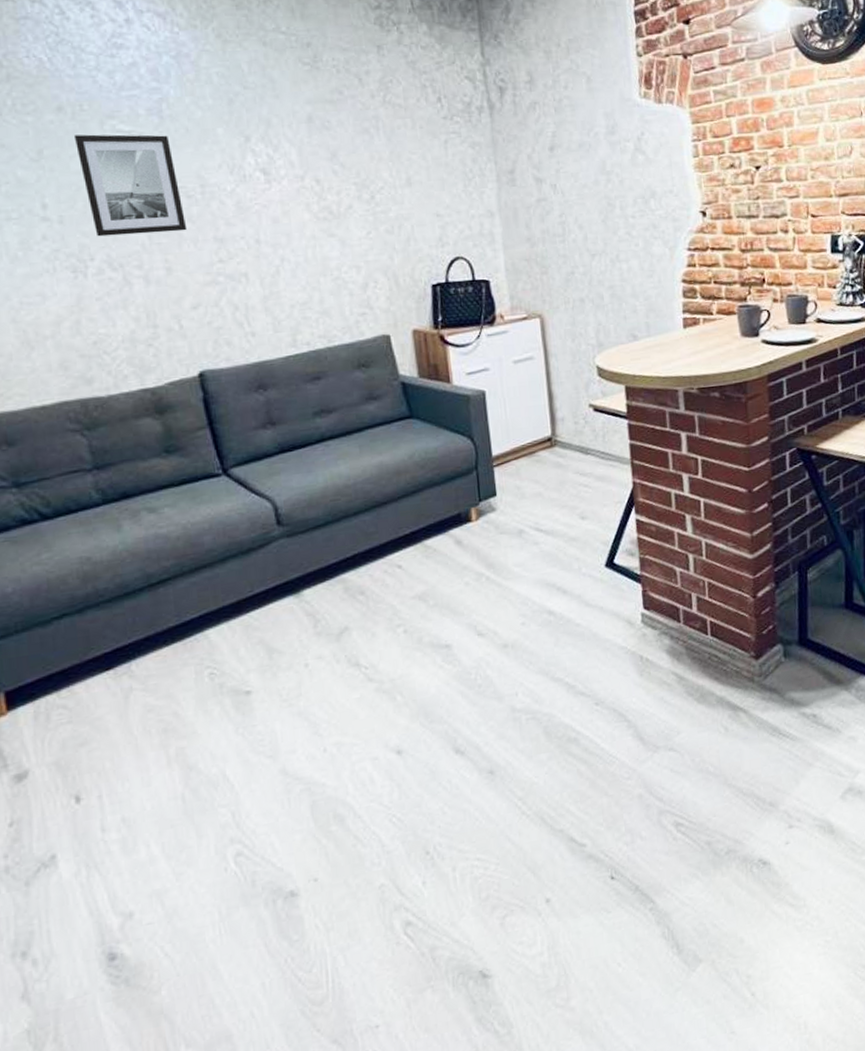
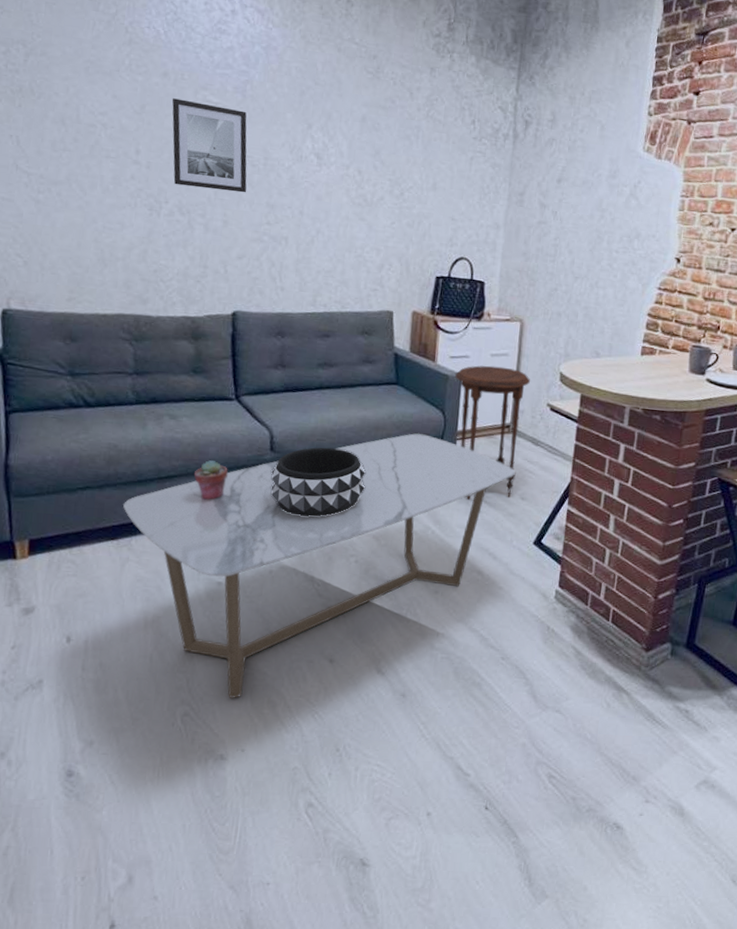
coffee table: none [112,468,568,824] -> present [123,433,515,699]
potted succulent: none [190,551,233,599] -> present [193,460,228,500]
decorative bowl: none [283,505,399,594] -> present [270,447,366,517]
side table: none [477,372,570,533] -> present [455,365,531,500]

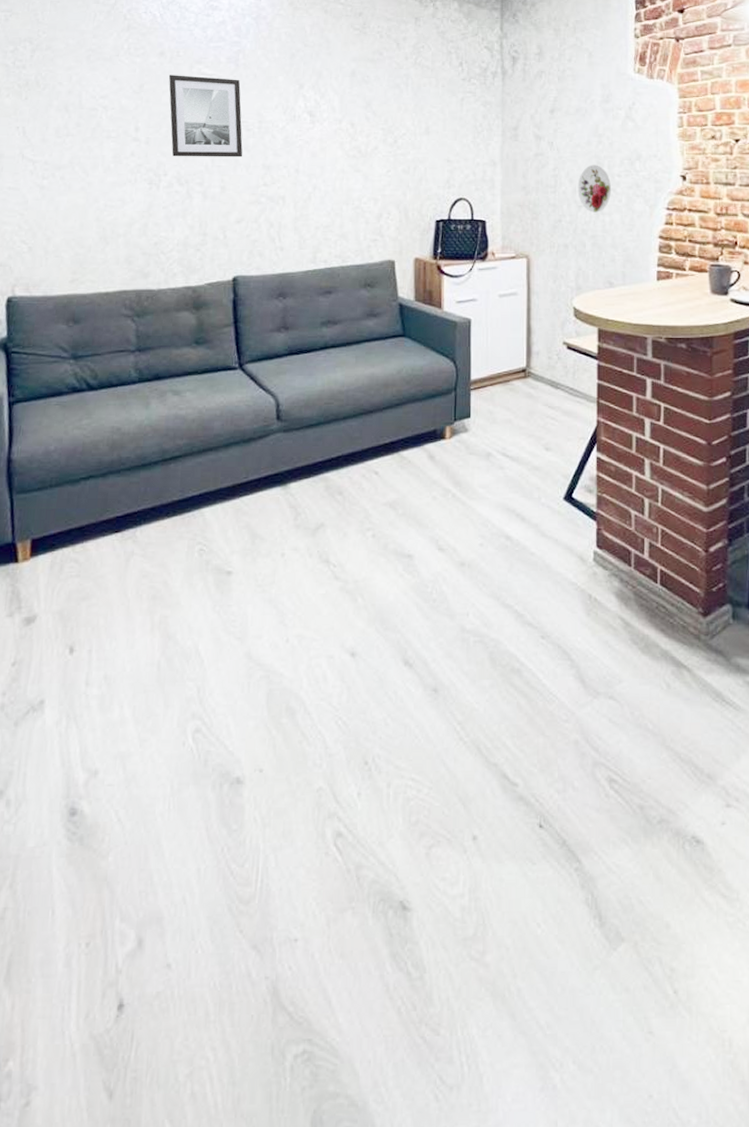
coffee table: present [123,433,515,699] -> none [127,387,536,709]
potted succulent: present [193,460,228,500] -> none [198,436,234,480]
decorative bowl: present [270,447,366,517] -> none [278,411,379,489]
side table: present [455,365,531,500] -> none [464,307,544,455]
decorative plate: none [575,238,609,285] -> present [577,165,611,213]

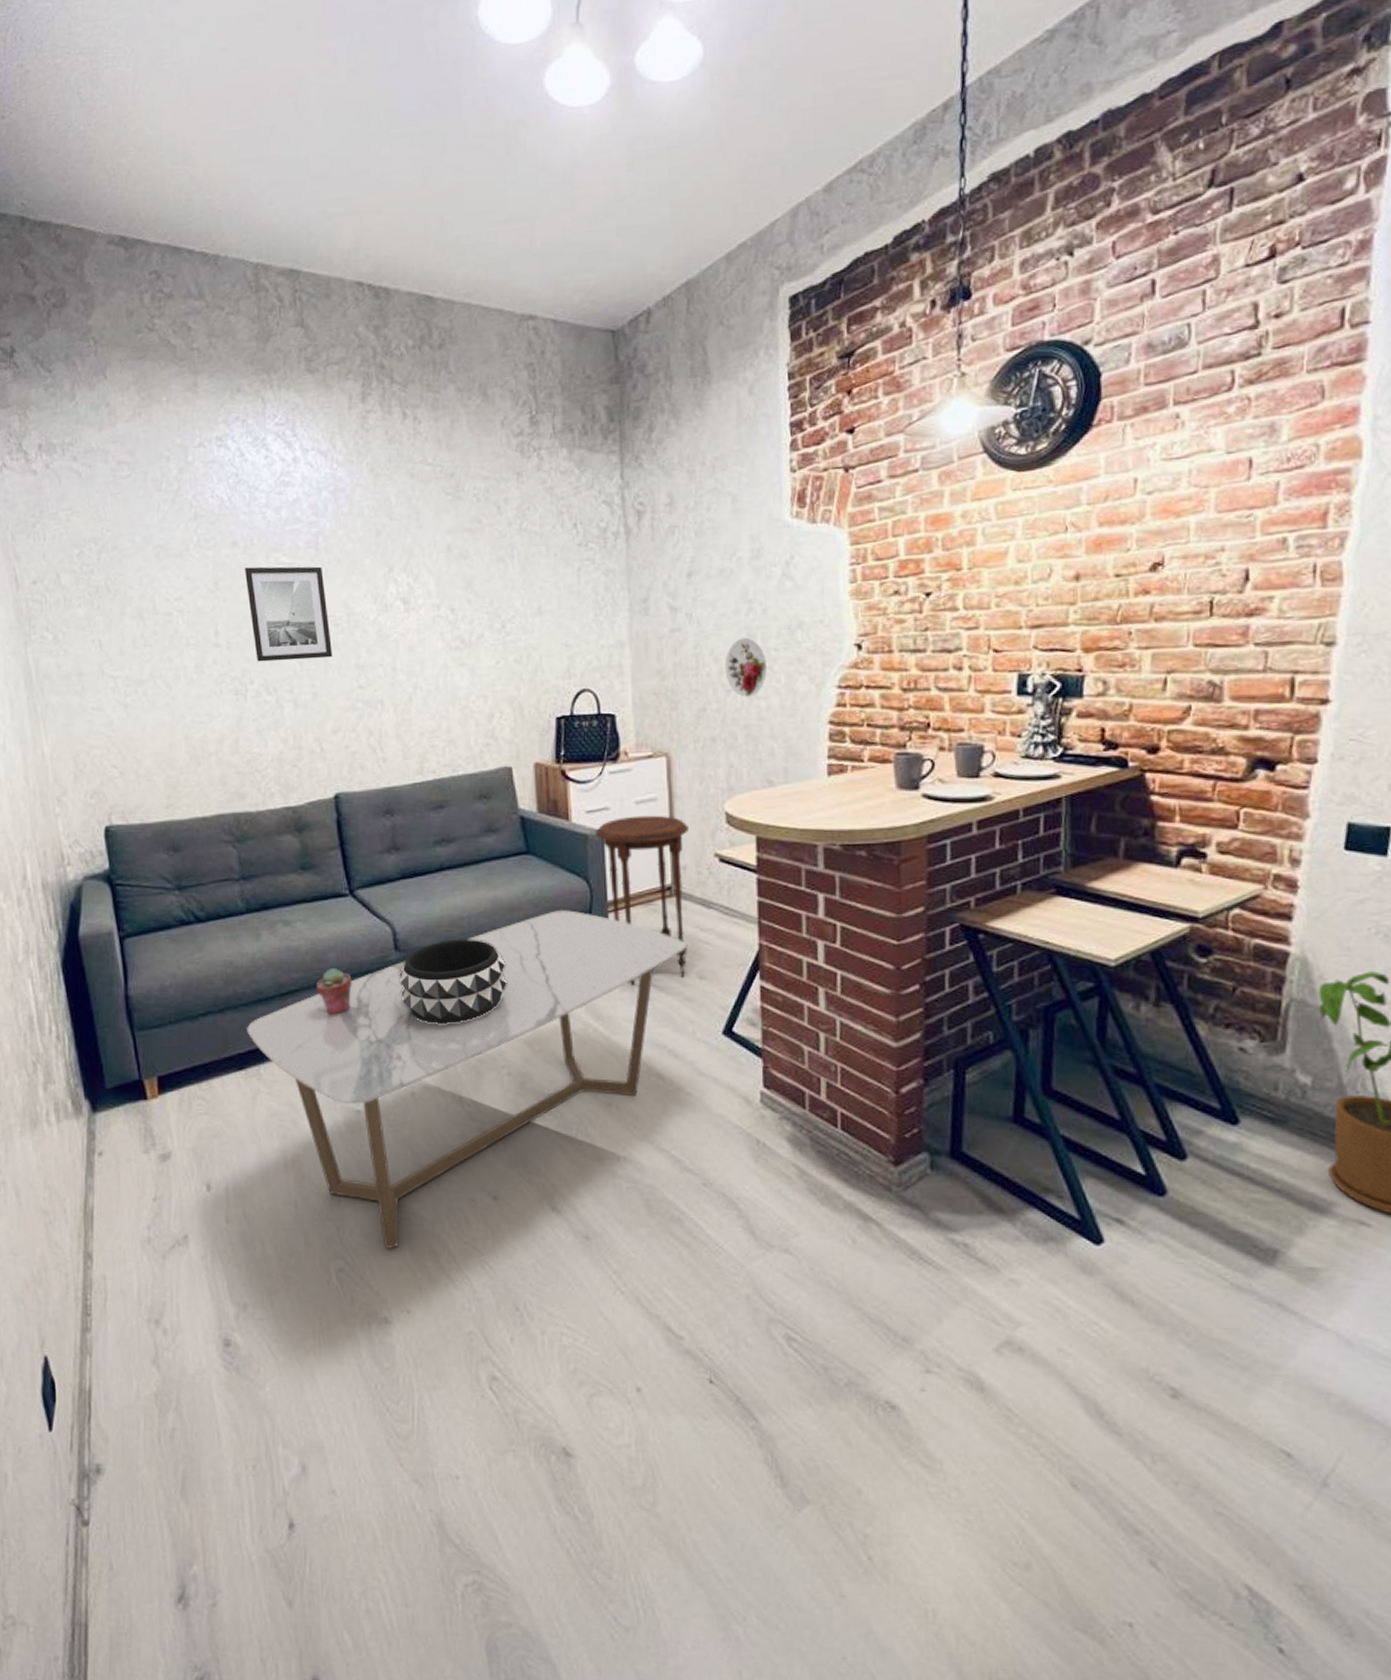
coffee table: none [127,387,536,709] -> present [247,910,686,1250]
potted succulent: none [198,436,234,480] -> present [315,968,352,1015]
decorative bowl: none [278,411,379,489] -> present [399,939,508,1024]
side table: none [464,307,544,455] -> present [595,815,690,985]

